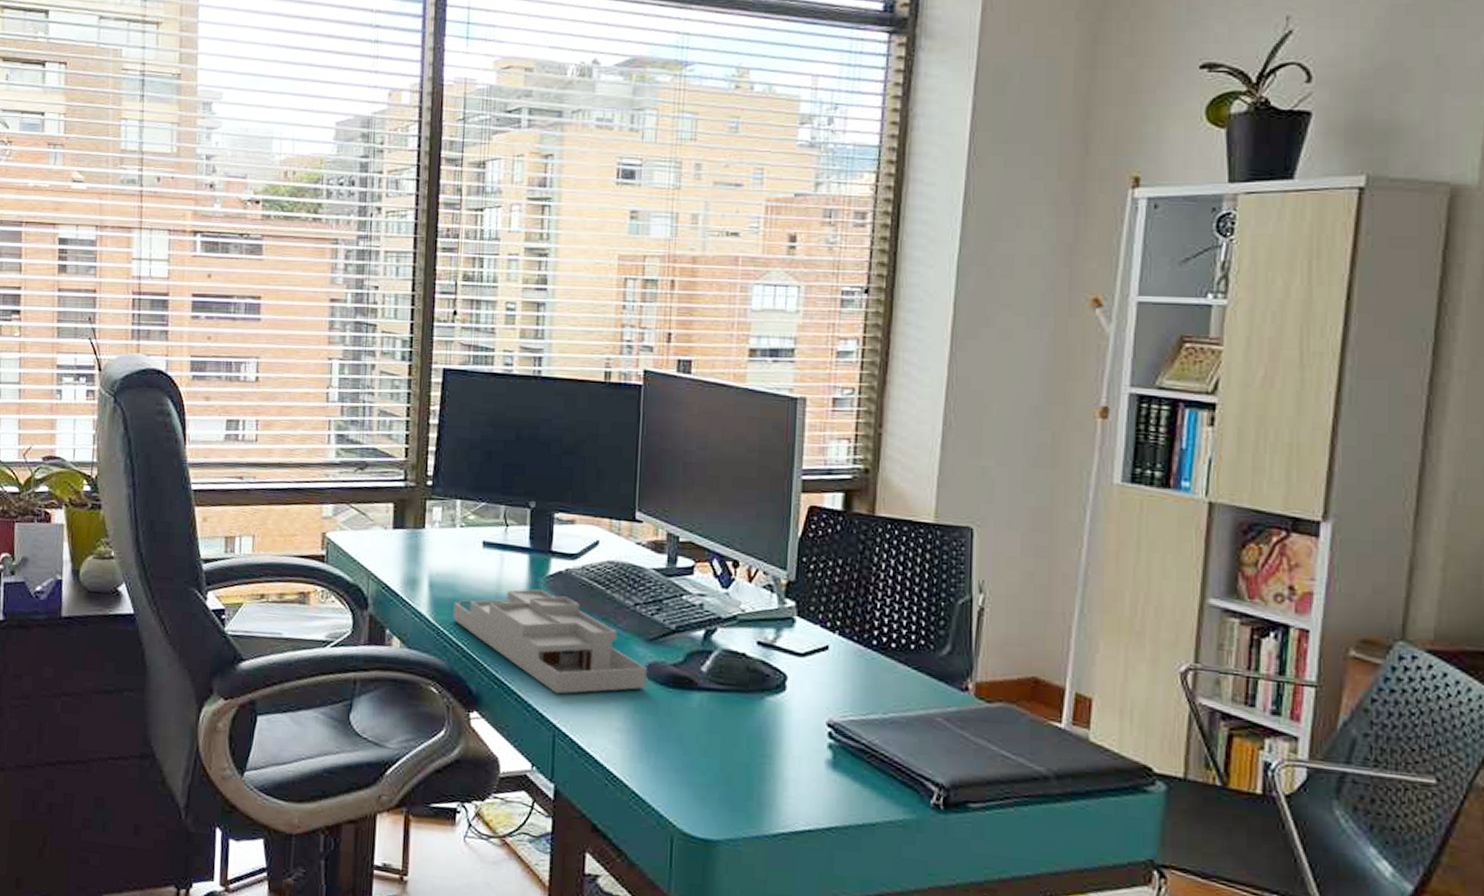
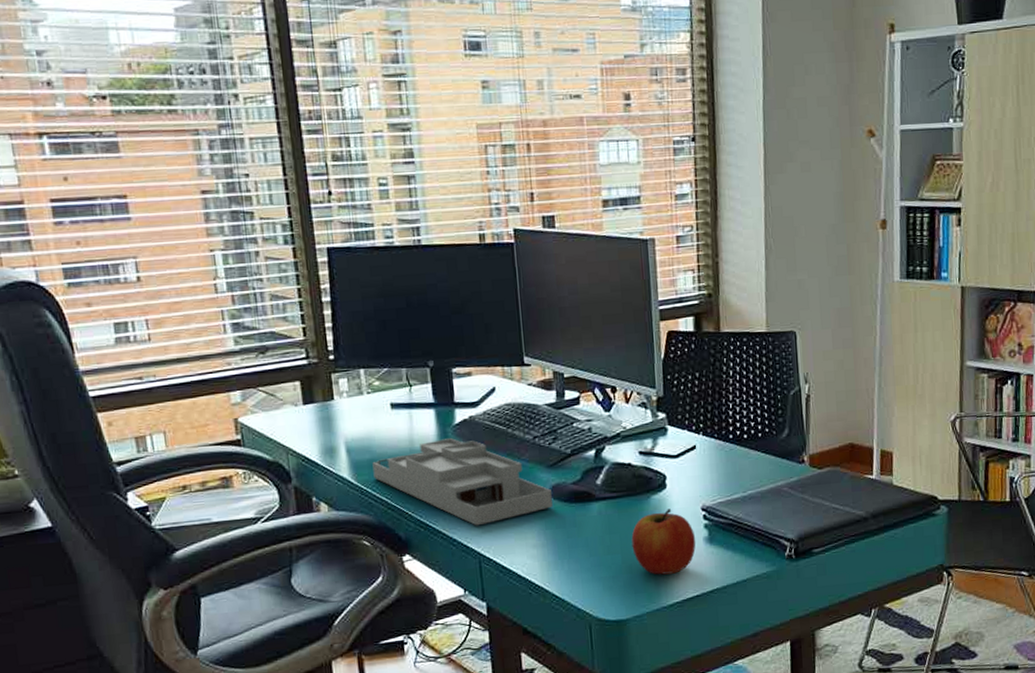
apple: none [735,716,816,797] -> present [631,508,696,575]

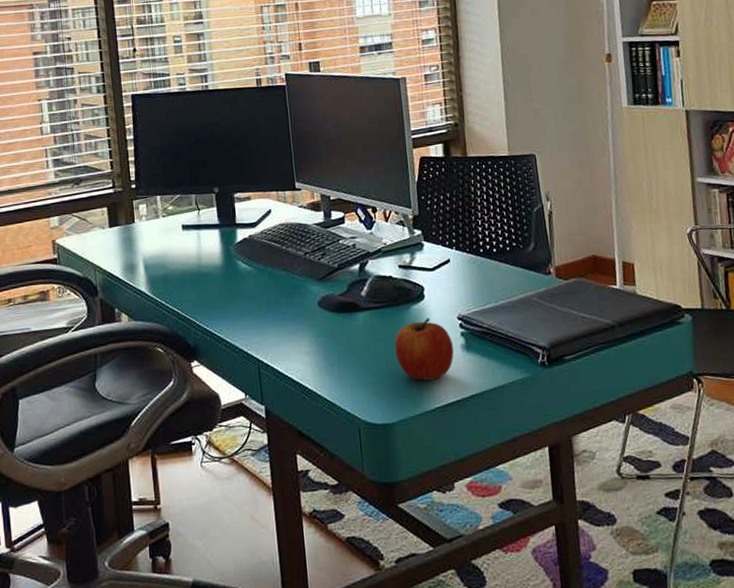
desk organizer: present [372,438,553,526] -> none [166,255,323,335]

